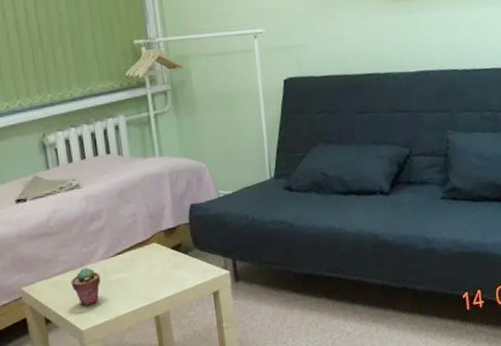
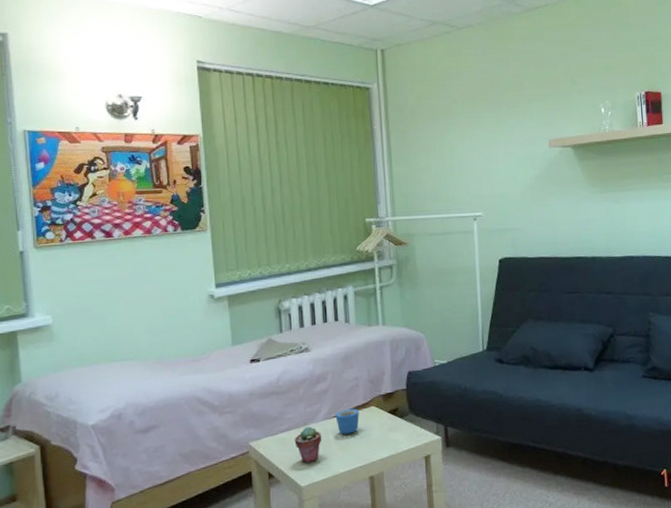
mug: none [113,246,140,274] -> present [335,408,359,434]

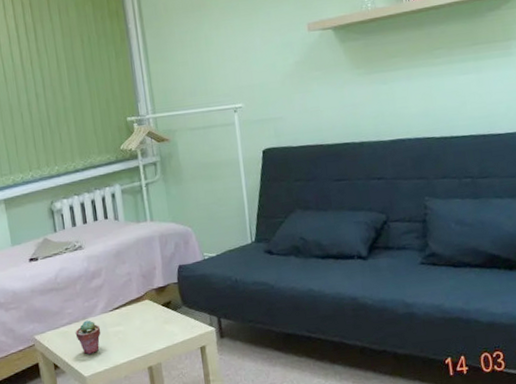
mug: present [335,408,359,434] -> none [111,302,135,327]

